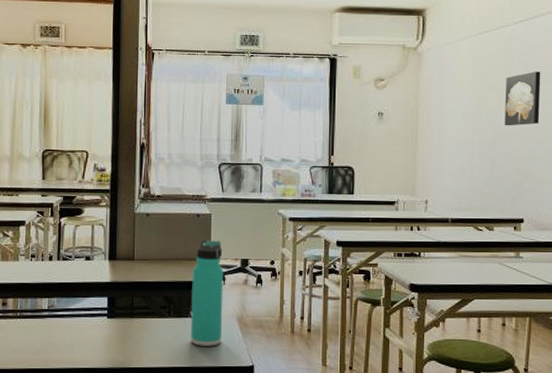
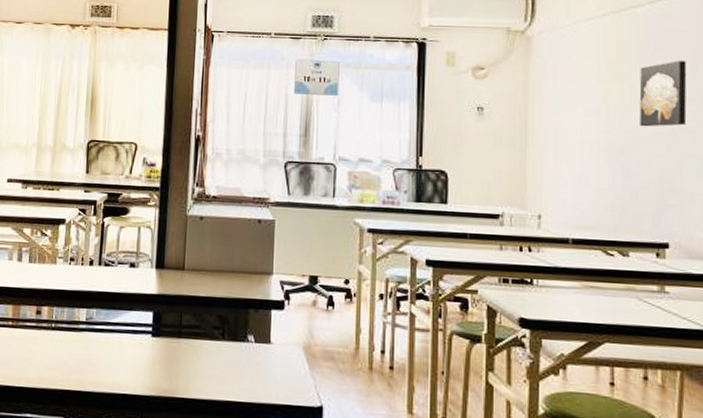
thermos bottle: present [191,240,224,346] -> none [248,250,288,379]

